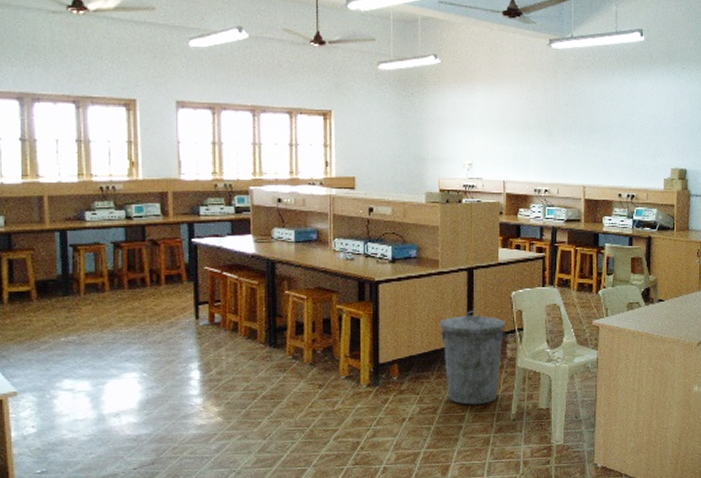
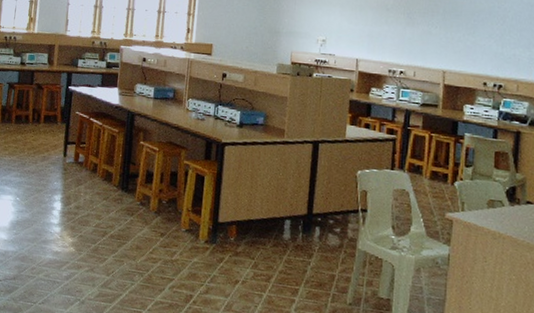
trash can: present [439,311,507,405] -> none [280,184,350,282]

